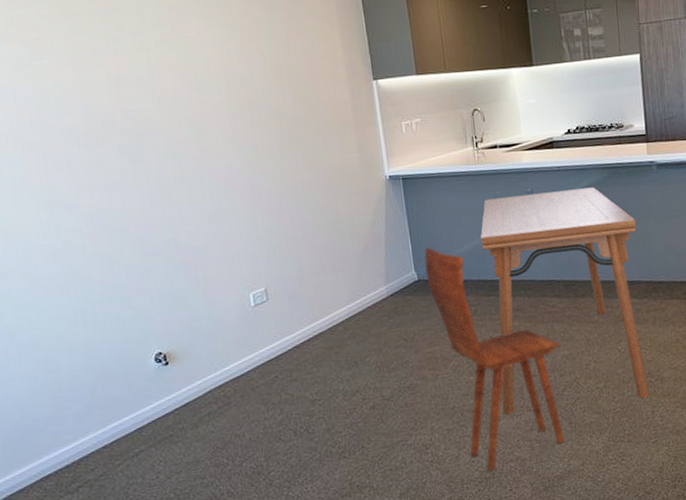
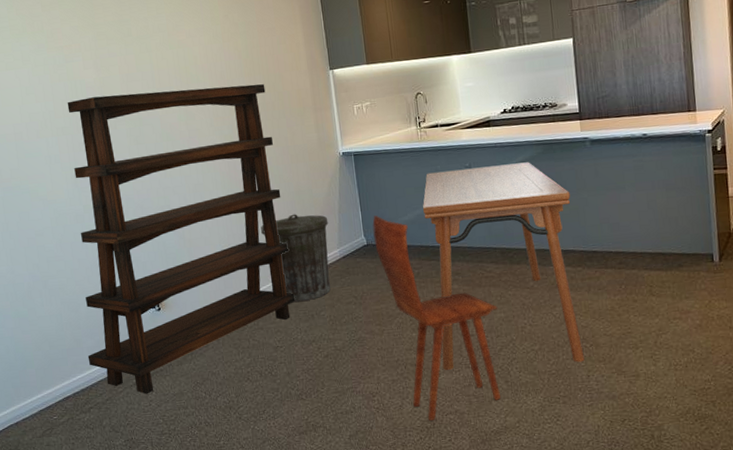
bookshelf: none [36,94,336,465] -> present [67,84,295,394]
trash can: none [293,246,377,348] -> present [261,214,331,302]

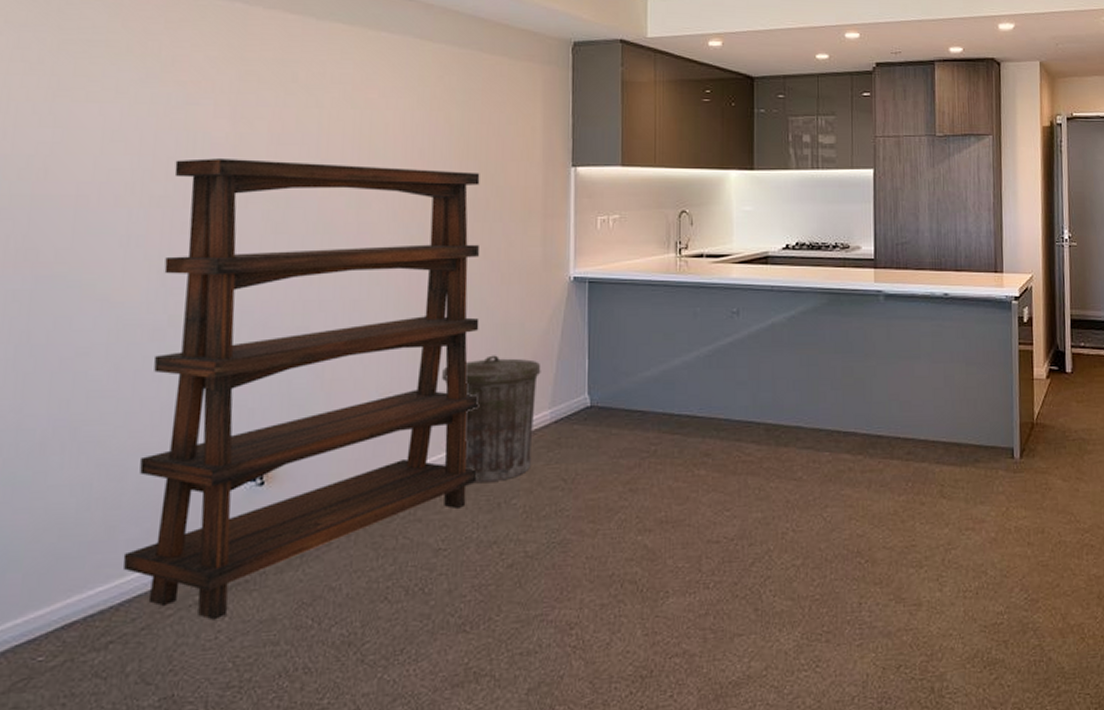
dining chair: present [372,215,500,420] -> none [601,367,754,666]
dining table: present [423,162,585,370] -> none [672,314,857,591]

